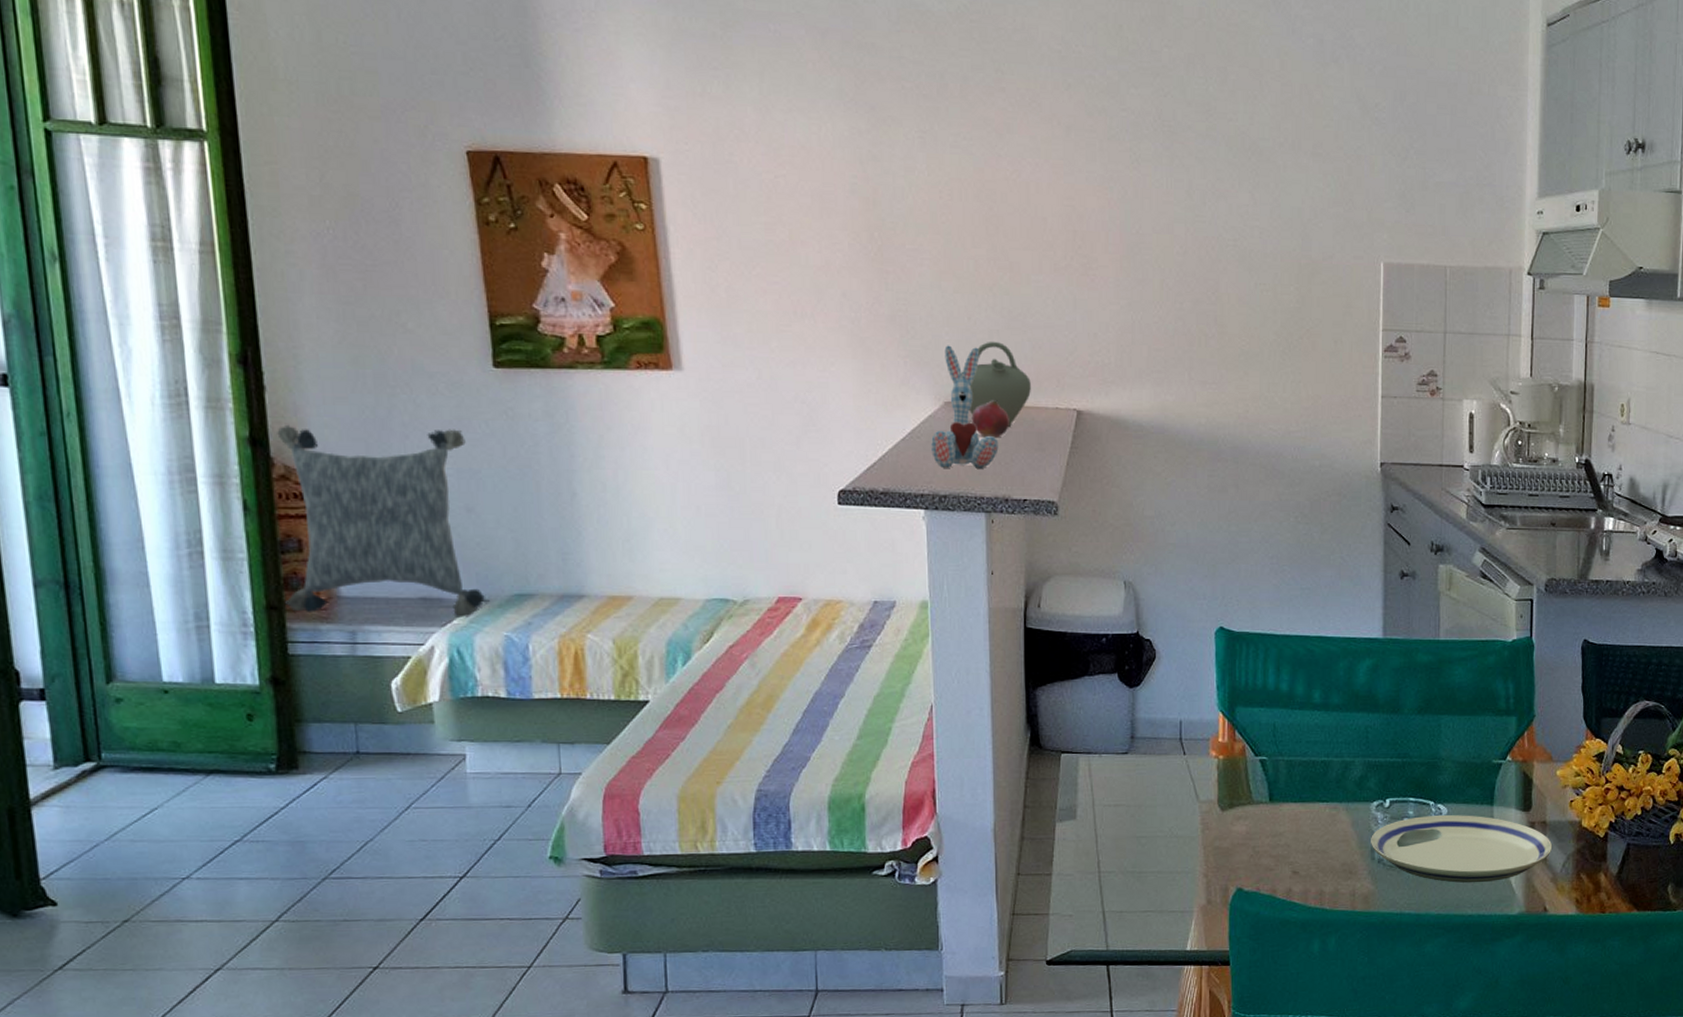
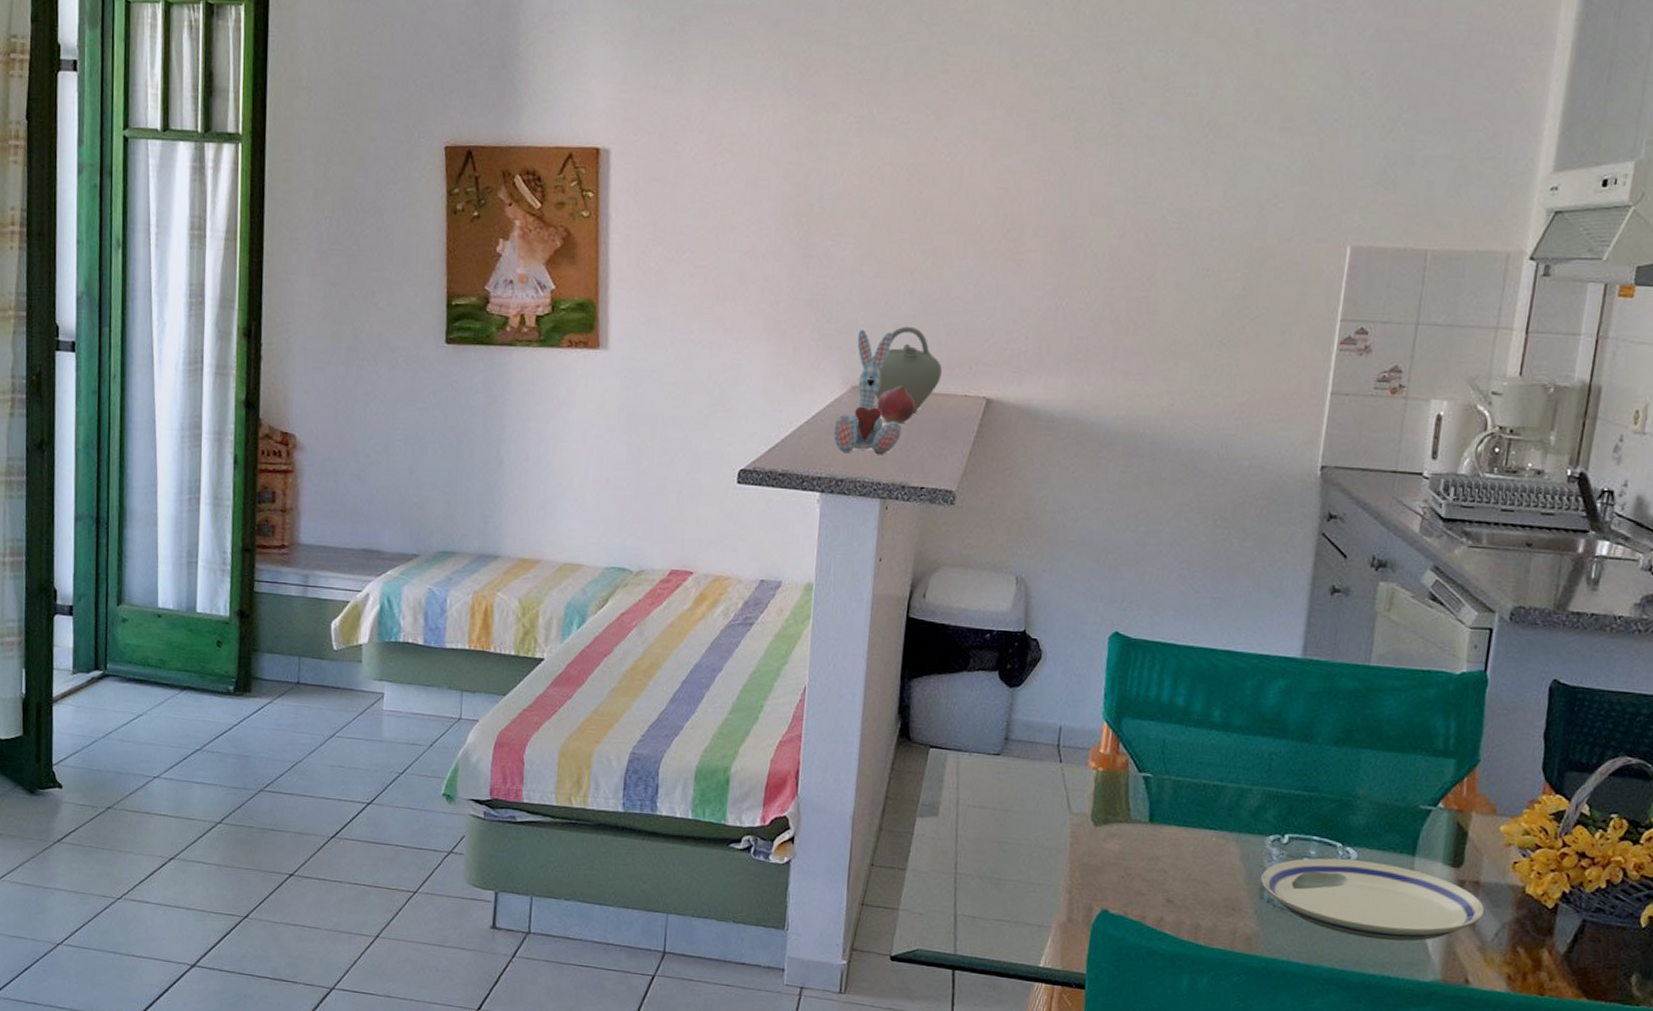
pillow: present [277,424,485,617] -> none [257,390,415,570]

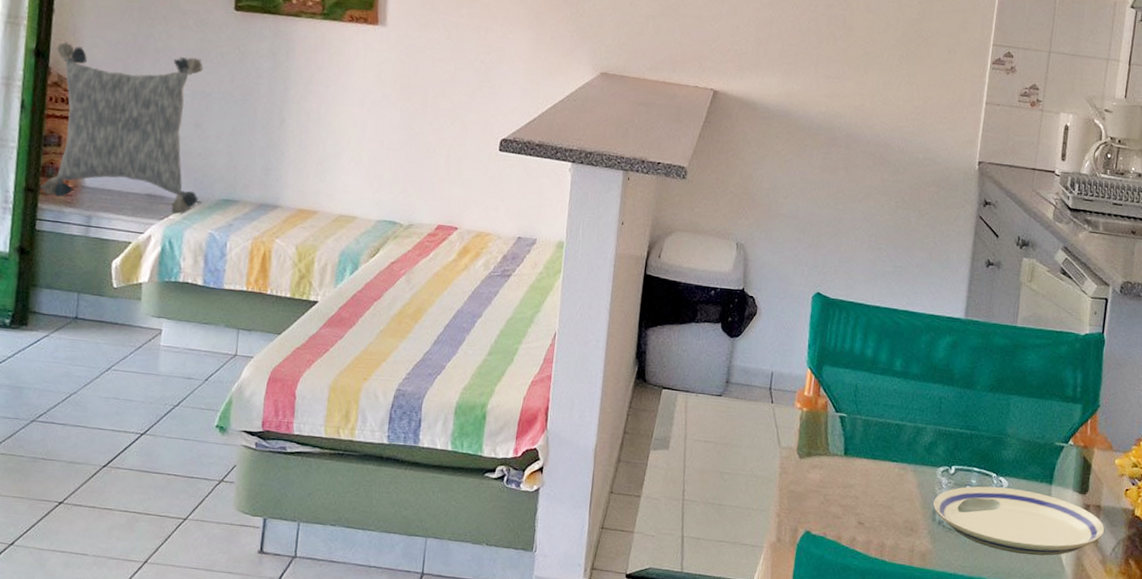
pillow: none [257,390,415,570] -> present [40,41,203,215]
stuffed toy: present [833,329,902,455] -> none [584,24,643,133]
jug: present [871,326,942,413] -> none [617,24,677,99]
fruit: present [877,384,916,424] -> none [621,73,654,107]

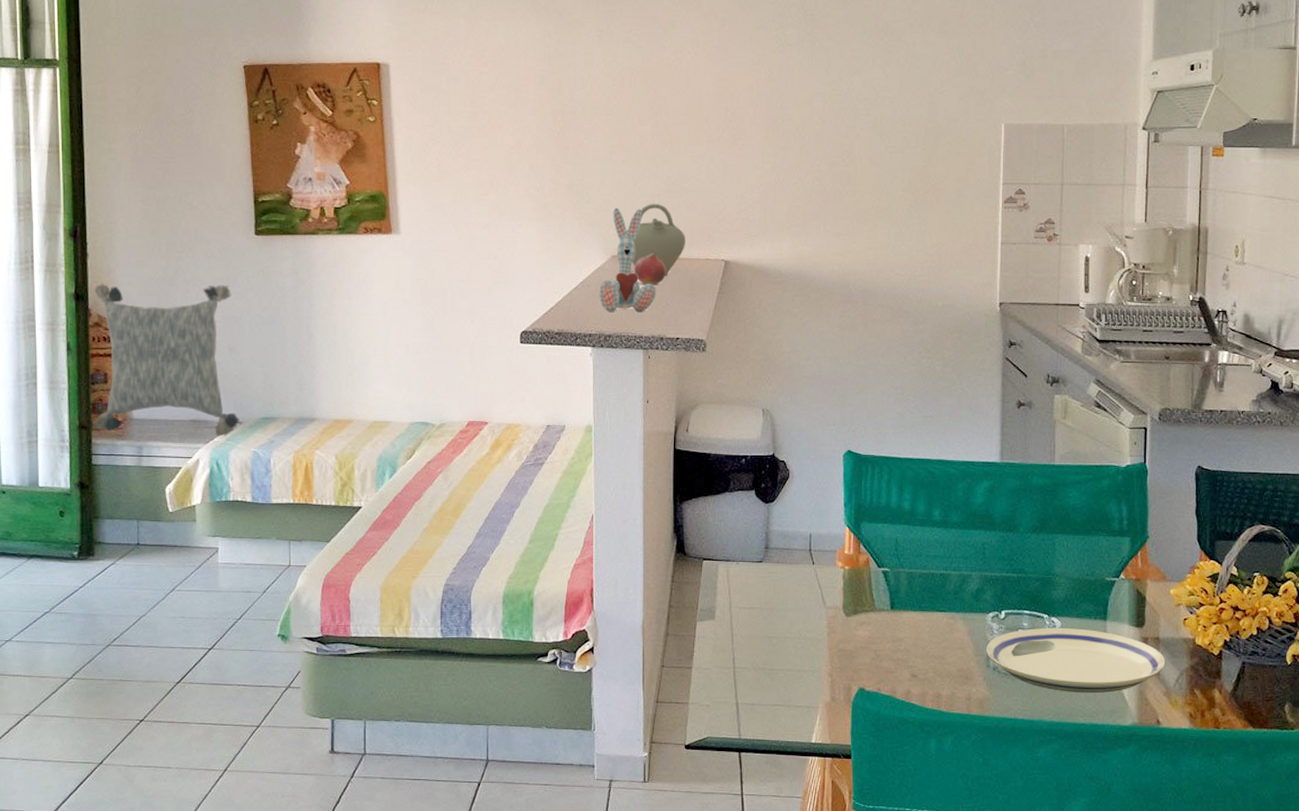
stuffed toy: none [584,24,643,133] -> present [599,207,656,313]
jug: none [617,24,677,99] -> present [626,203,685,276]
fruit: none [621,73,654,107] -> present [634,252,666,285]

